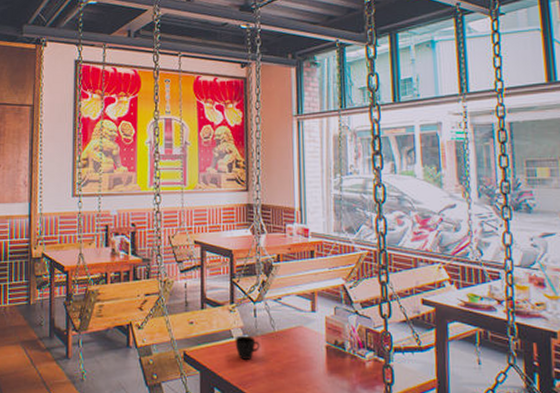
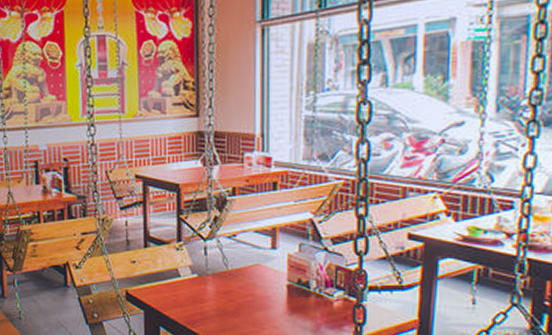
cup: present [235,335,260,360] -> none [182,274,211,299]

